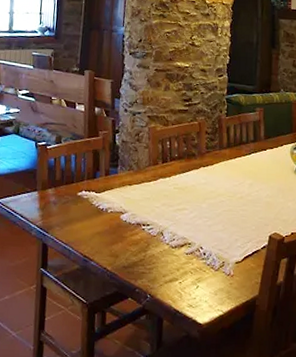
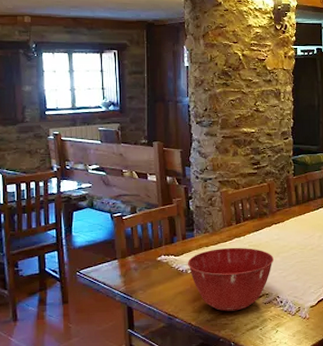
mixing bowl: none [108,188,199,259] -> present [187,247,273,312]

